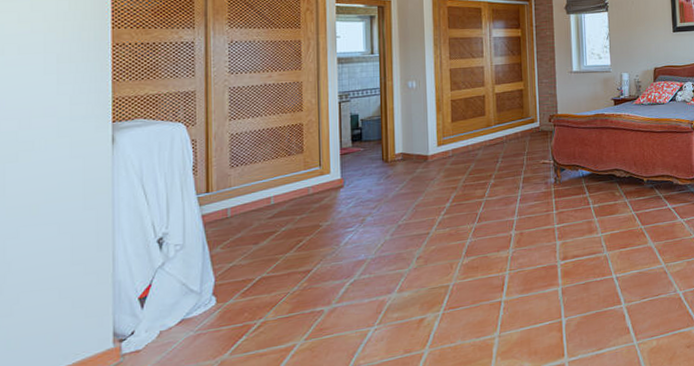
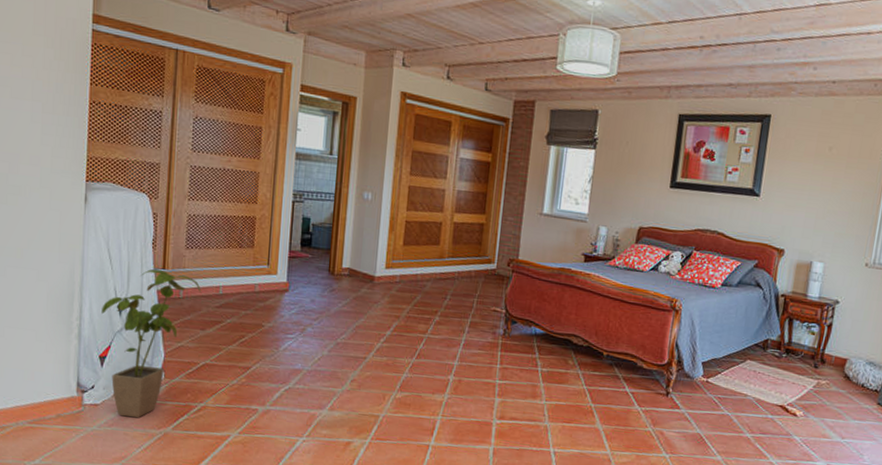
house plant: none [138,194,250,357] -> present [101,268,201,418]

